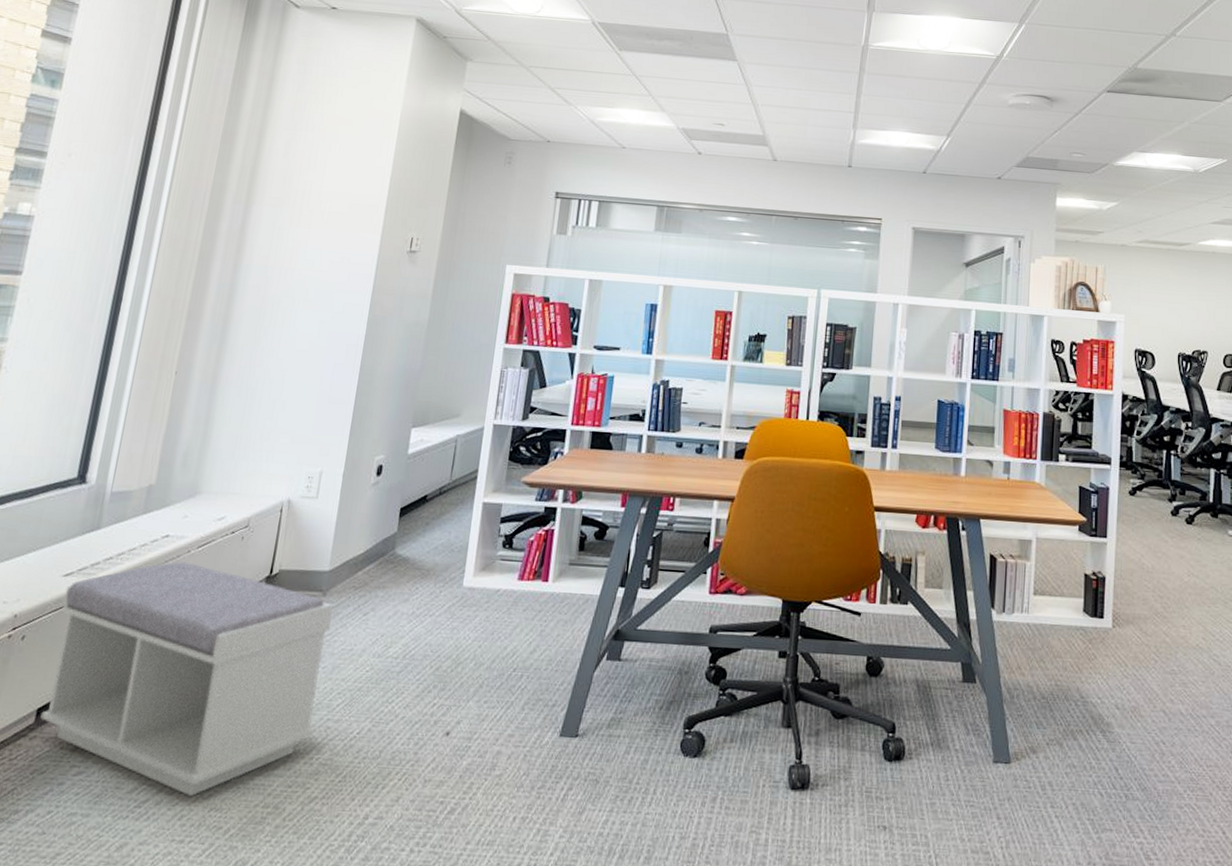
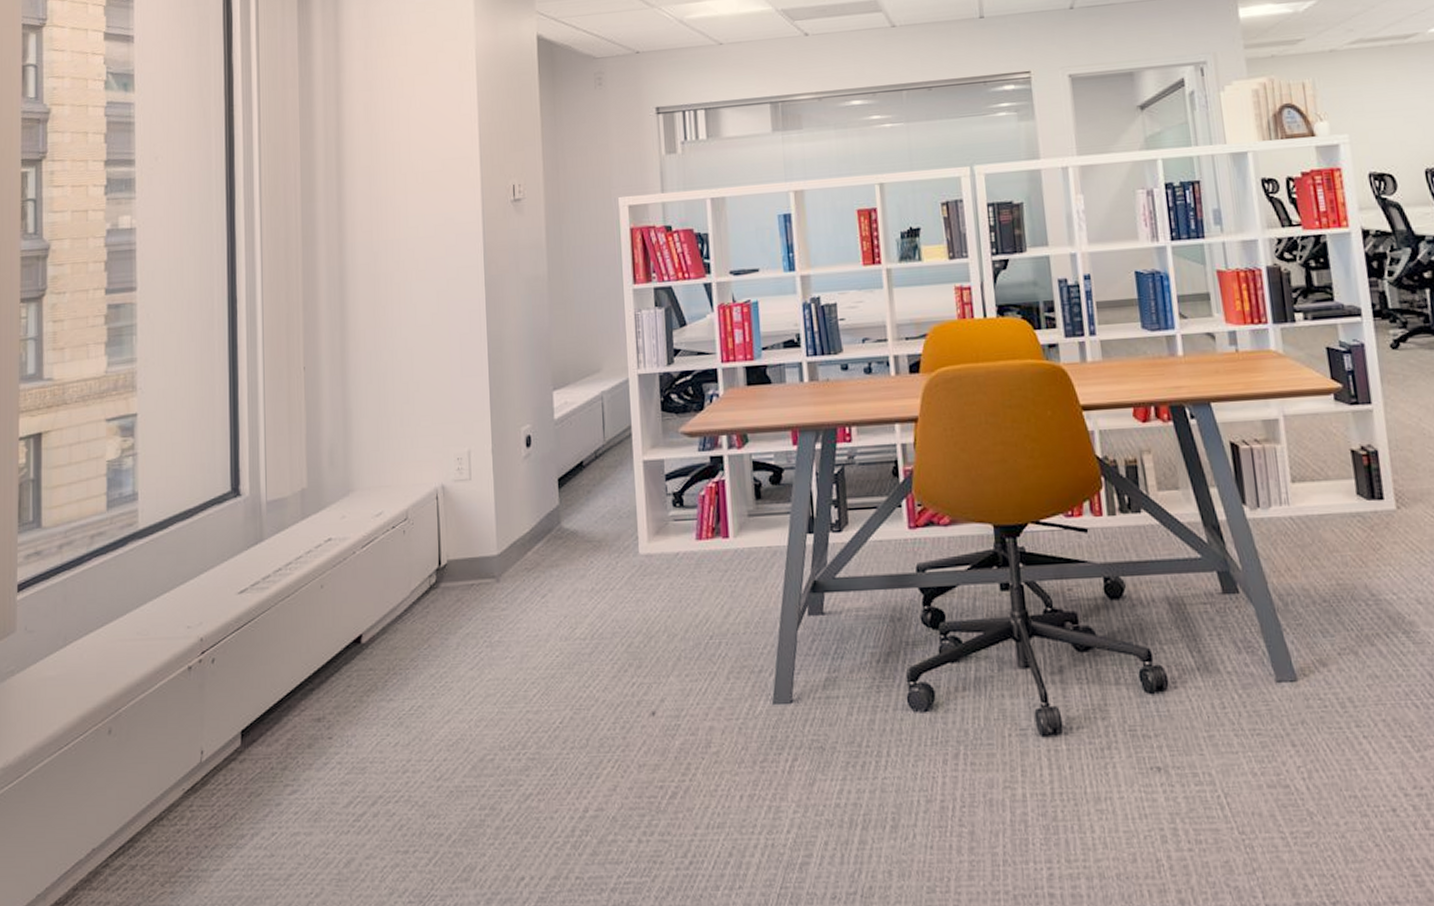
bench: present [40,561,333,796] -> none [243,564,515,805]

